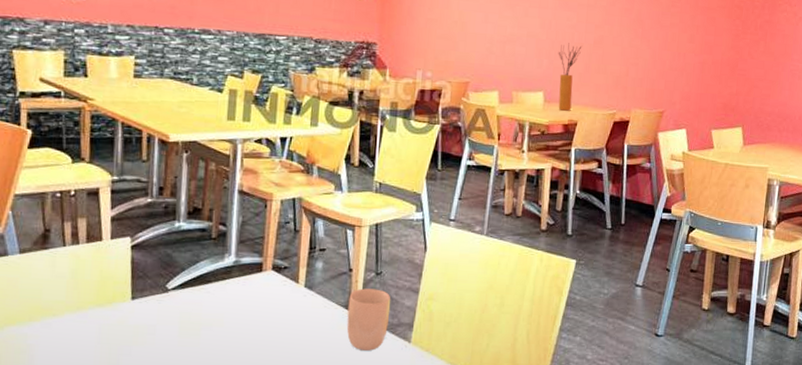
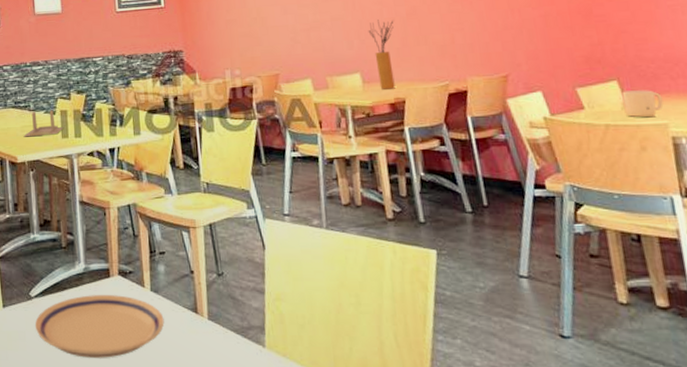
plate: none [168,289,315,353] -> present [35,295,164,358]
napkin holder: none [180,85,232,116] -> present [23,110,65,137]
cup: present [346,288,391,351] -> none [194,290,239,356]
mug: none [741,137,769,161] -> present [621,90,664,118]

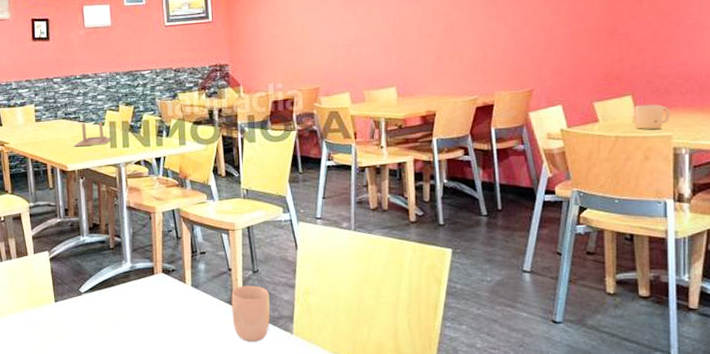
plate: present [35,295,164,358] -> none [84,290,203,345]
cup: none [194,290,239,356] -> present [231,285,271,341]
vase: present [368,19,395,90] -> none [406,36,432,103]

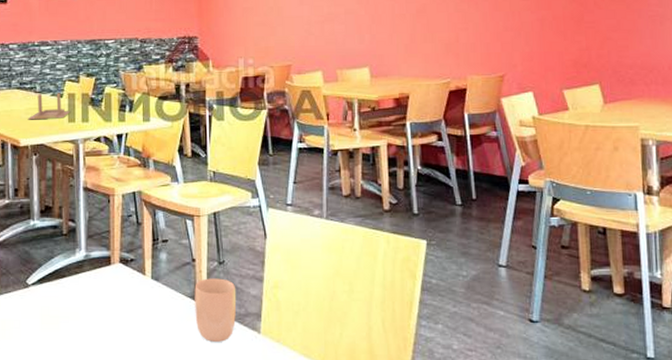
mug: present [634,104,670,130] -> none [602,94,637,120]

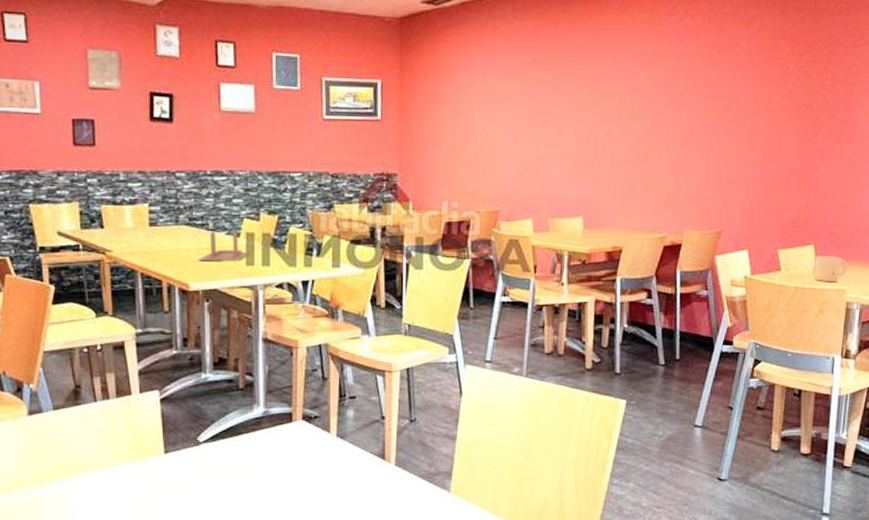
cup: present [194,278,237,342] -> none [382,436,427,501]
mug: none [602,94,637,120] -> present [814,255,847,283]

